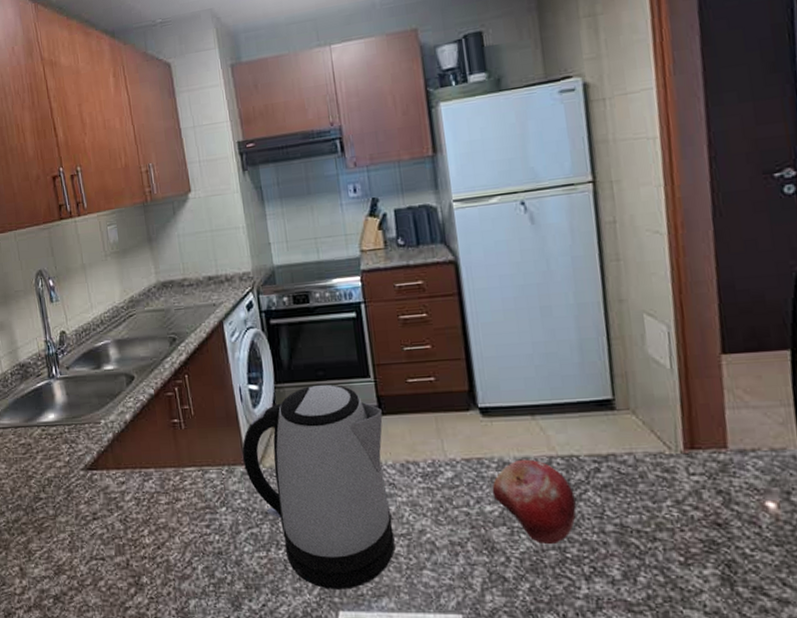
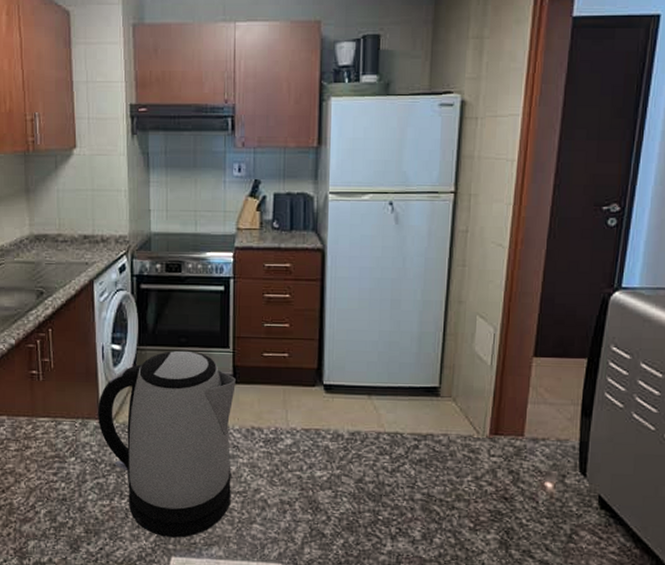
fruit: present [492,459,577,545] -> none [324,433,394,508]

